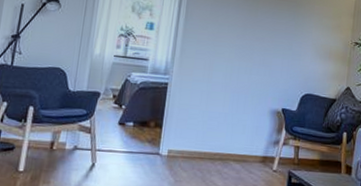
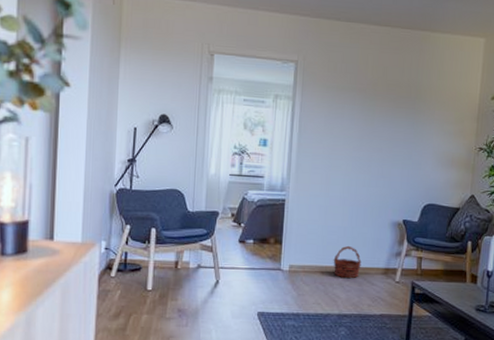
basket: none [212,132,240,165] -> present [333,245,362,278]

